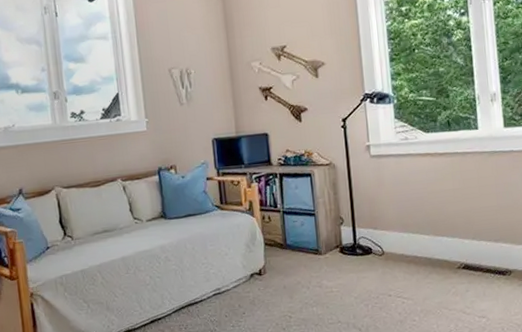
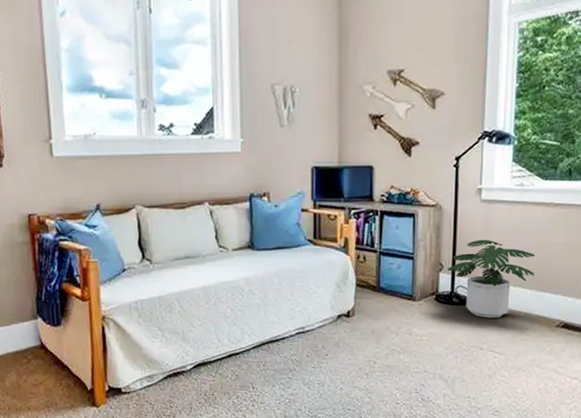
potted plant: none [347,191,430,266] -> present [446,239,536,318]

